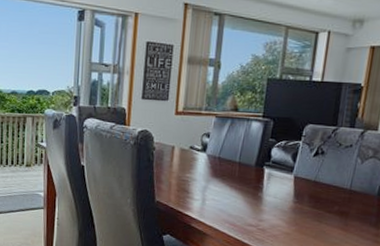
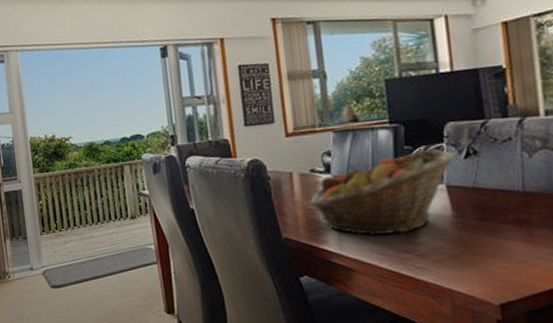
fruit basket: none [184,143,309,210] -> present [310,148,457,236]

